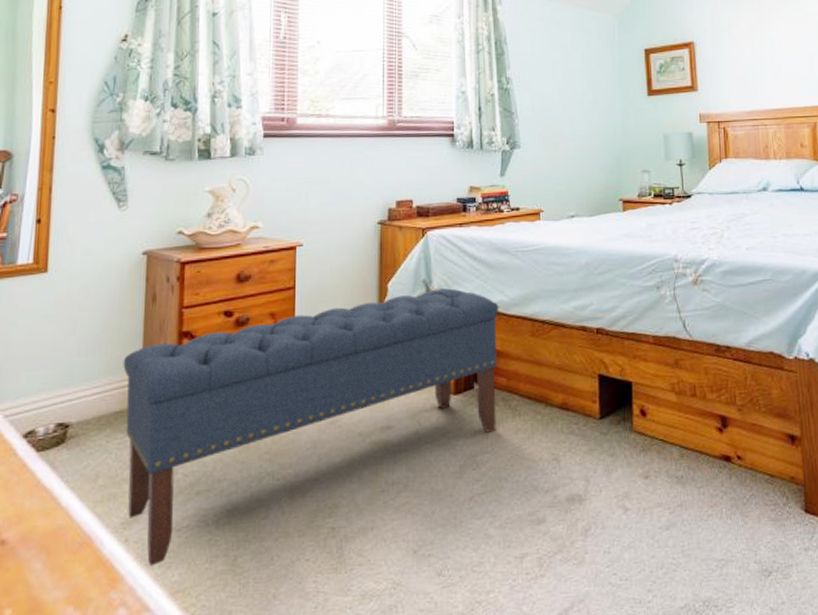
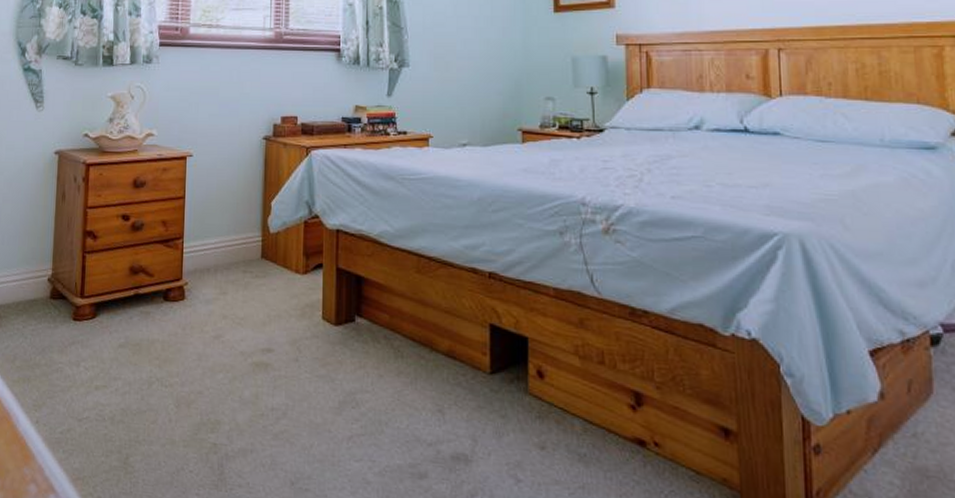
bench: present [123,288,499,567] -> none [37,212,383,451]

